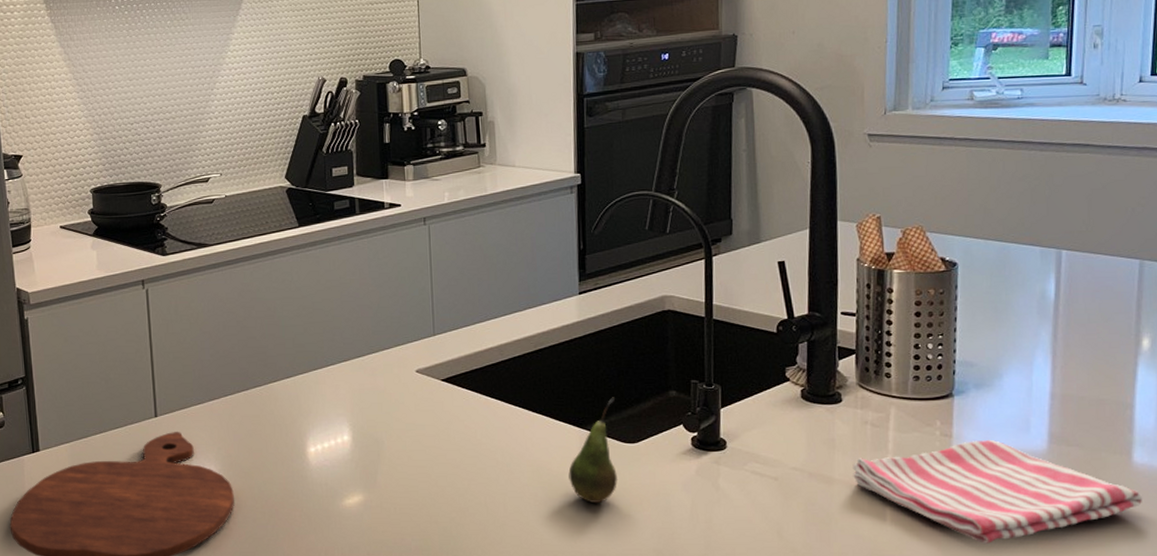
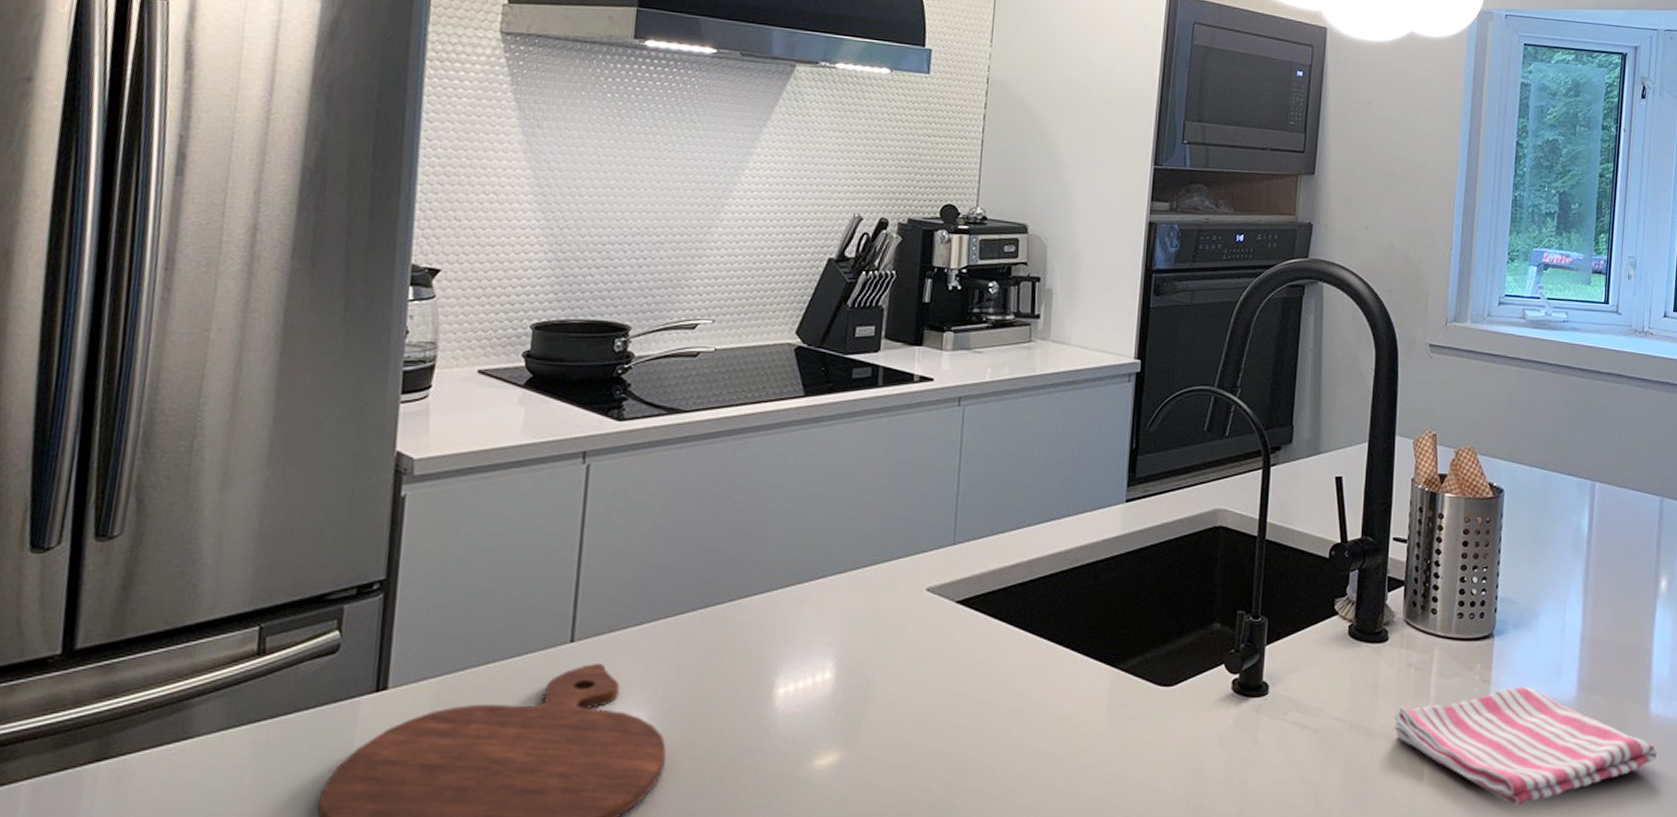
fruit: present [568,397,618,504] -> none [1093,629,1153,763]

